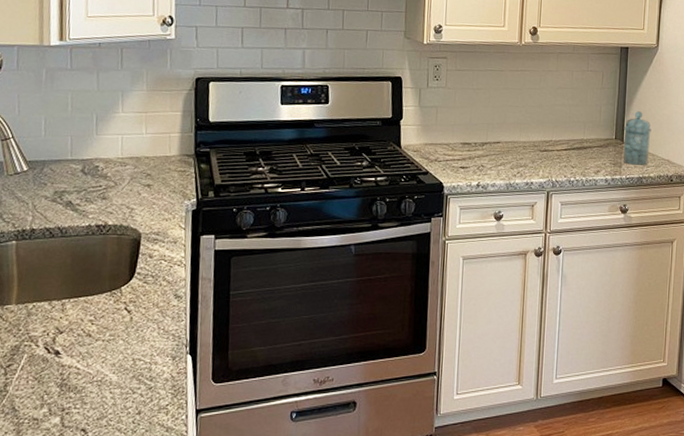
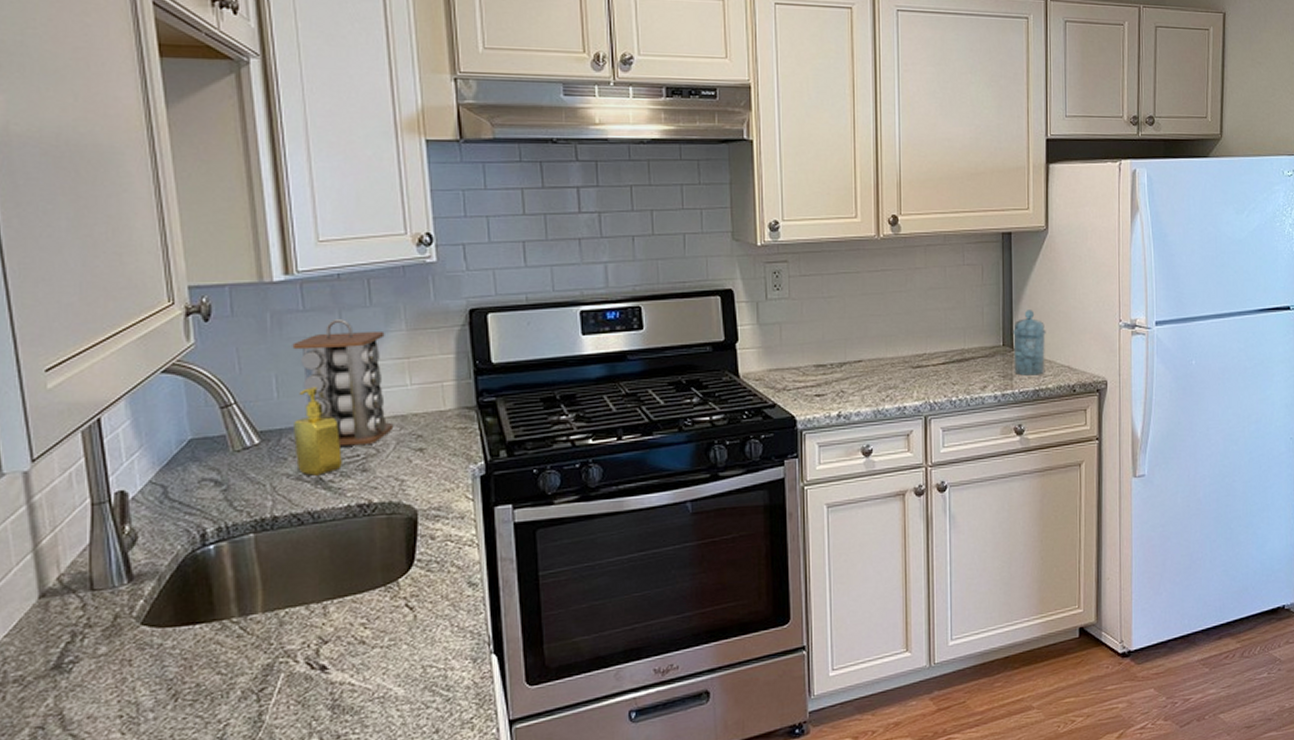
soap dispenser: none [53,129,89,199] -> present [292,386,342,476]
spice rack: none [59,78,130,179] -> present [292,319,394,448]

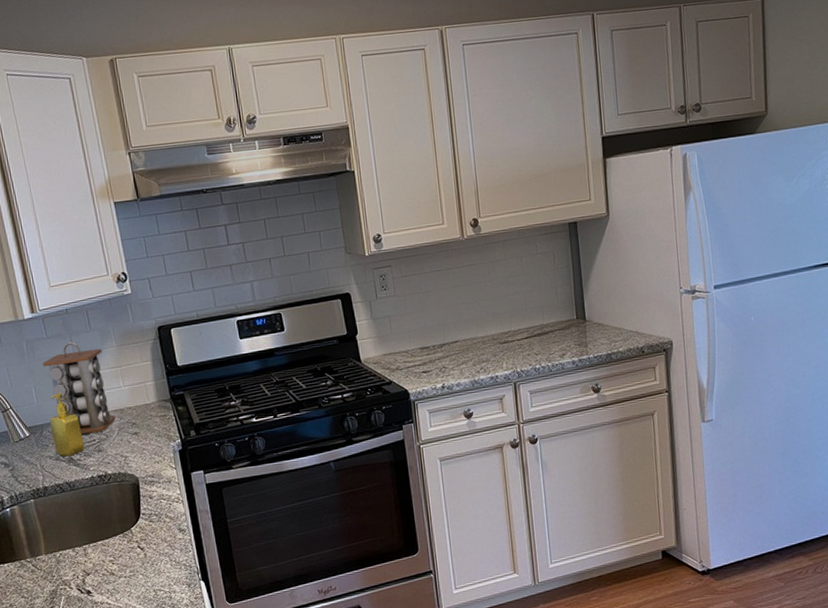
canister: present [1013,310,1046,376] -> none [584,286,616,343]

